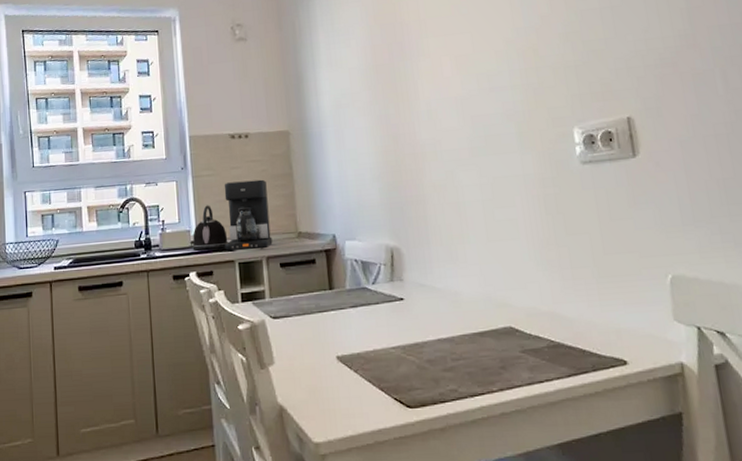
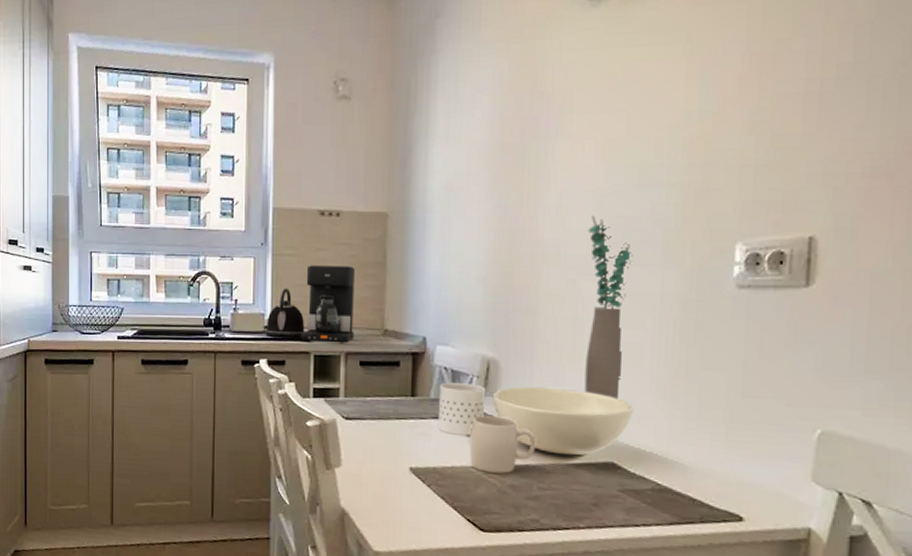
mug: none [352,271,395,320] -> present [437,382,486,436]
mug: none [384,298,444,351] -> present [469,415,537,474]
bowl: none [399,265,520,326] -> present [492,386,634,456]
vase: none [456,117,509,271] -> present [584,216,633,402]

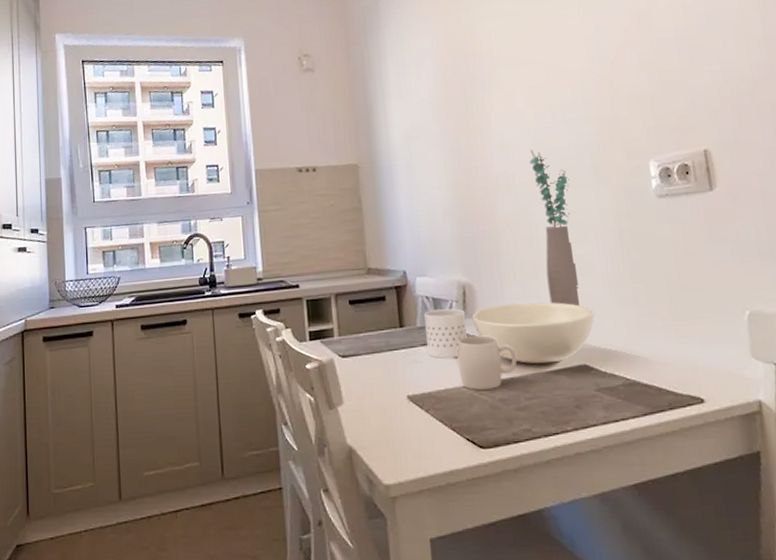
kettle: present [265,288,305,339] -> none [258,240,296,288]
coffee maker: present [301,265,355,344] -> none [291,214,342,289]

